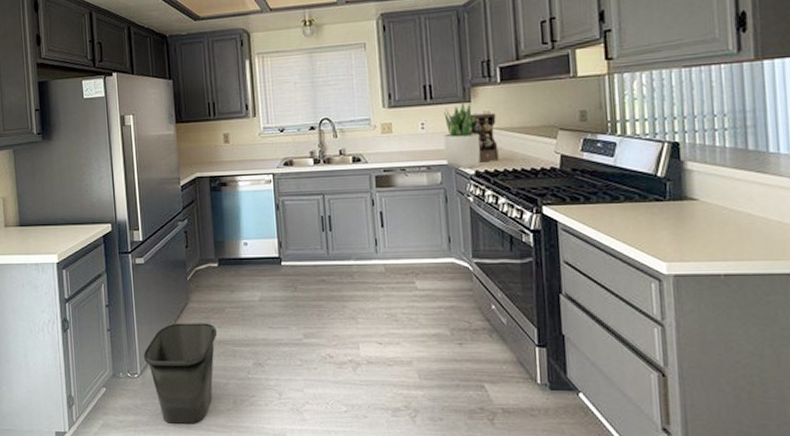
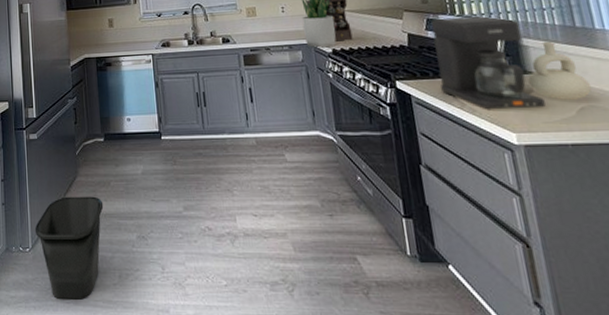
coffee maker: none [588,136,702,238] -> present [430,15,546,110]
ceramic jug: none [687,165,756,230] -> present [528,41,592,101]

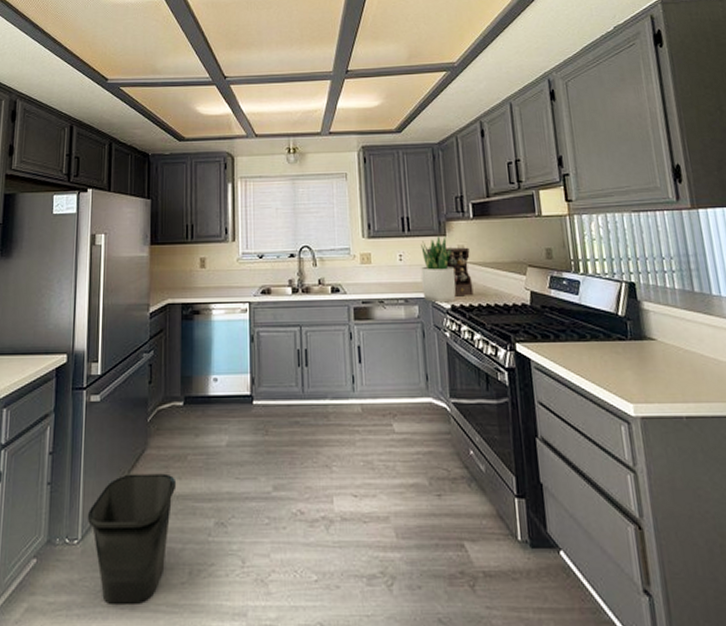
coffee maker: present [430,15,546,110] -> none [554,275,663,378]
ceramic jug: present [528,41,592,101] -> none [647,306,707,370]

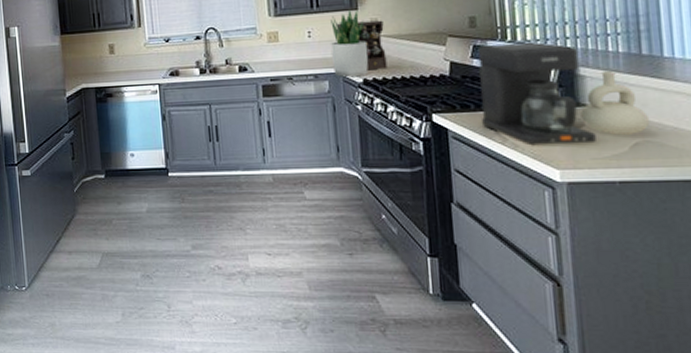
waste bin: present [88,473,177,604] -> none [31,235,105,337]
coffee maker: none [554,275,663,378] -> present [477,42,596,146]
ceramic jug: none [647,306,707,370] -> present [580,70,651,136]

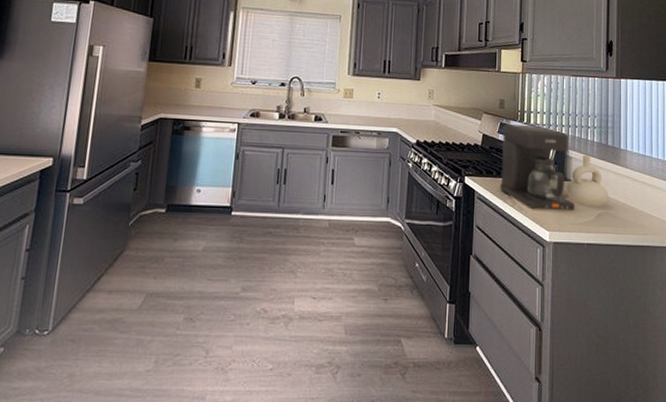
planter: present [330,10,369,78] -> none [393,80,424,138]
spice rack: present [336,20,388,71] -> none [401,89,438,134]

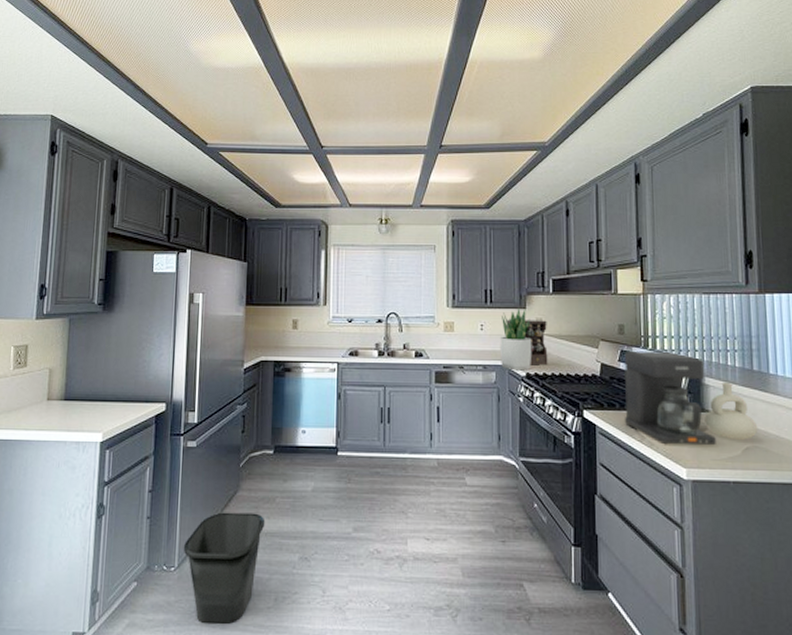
waste bin: none [60,272,152,389] -> present [184,512,265,624]
planter: none [393,80,424,138] -> present [499,309,532,371]
spice rack: none [401,89,438,134] -> present [506,319,548,366]

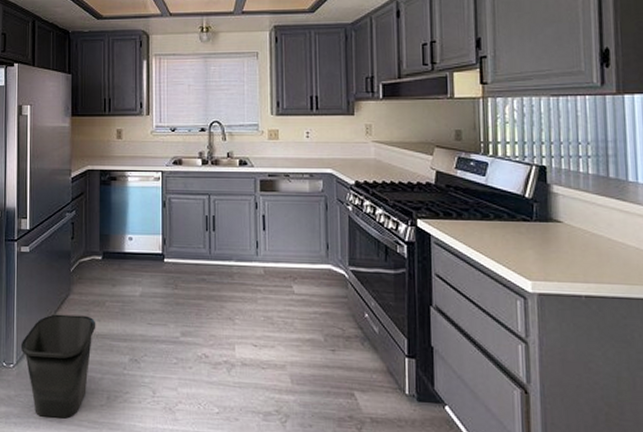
planter: present [499,309,532,371] -> none [326,115,362,179]
spice rack: present [506,319,548,366] -> none [333,126,378,174]
coffee maker: present [624,350,716,446] -> none [462,157,566,258]
ceramic jug: present [705,382,758,441] -> none [552,190,615,253]

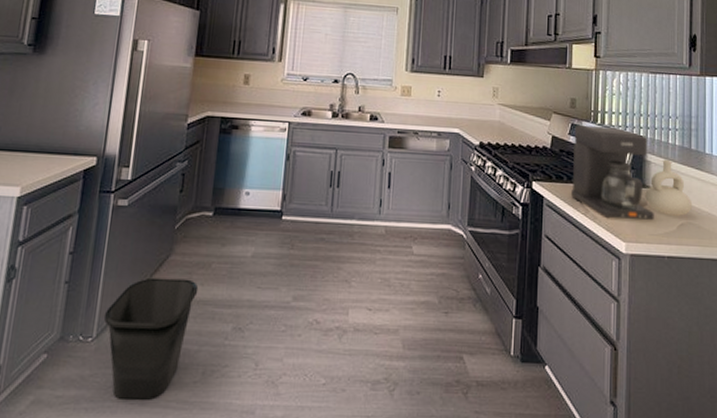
coffee maker: none [462,157,566,258] -> present [571,124,654,221]
ceramic jug: none [552,190,615,253] -> present [645,159,693,217]

